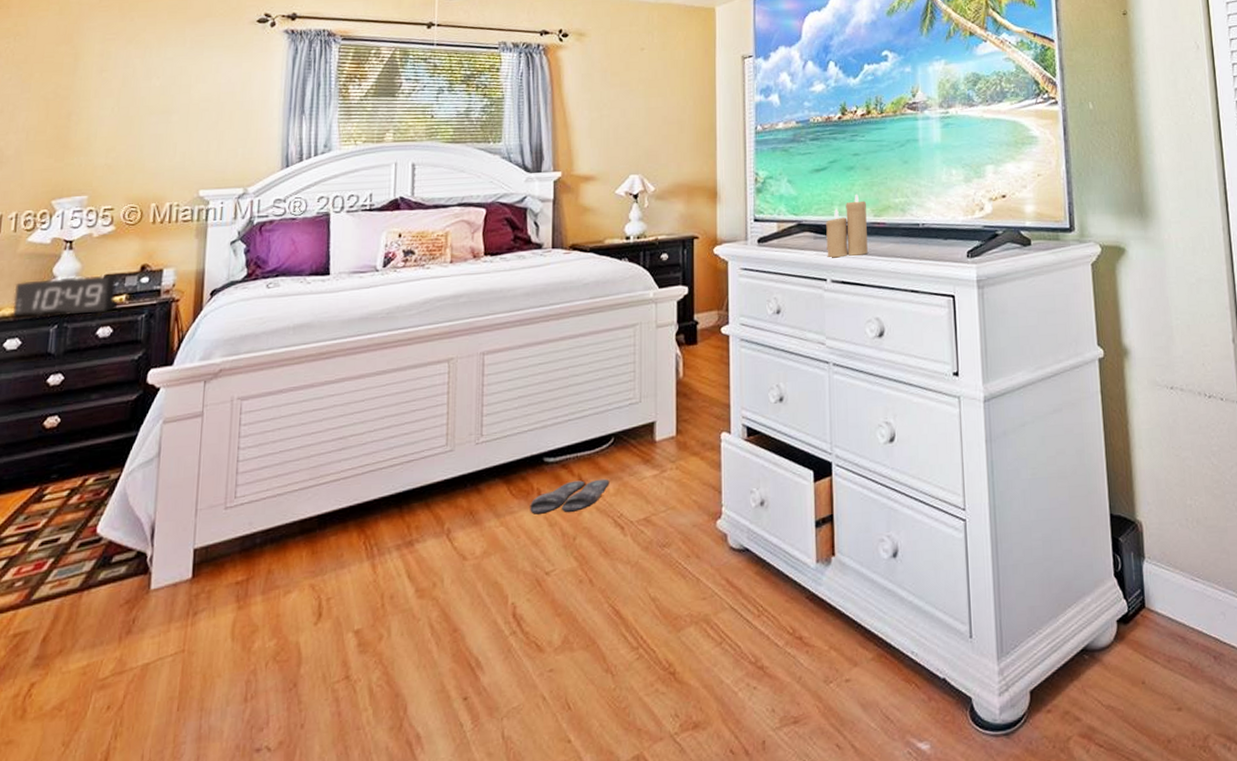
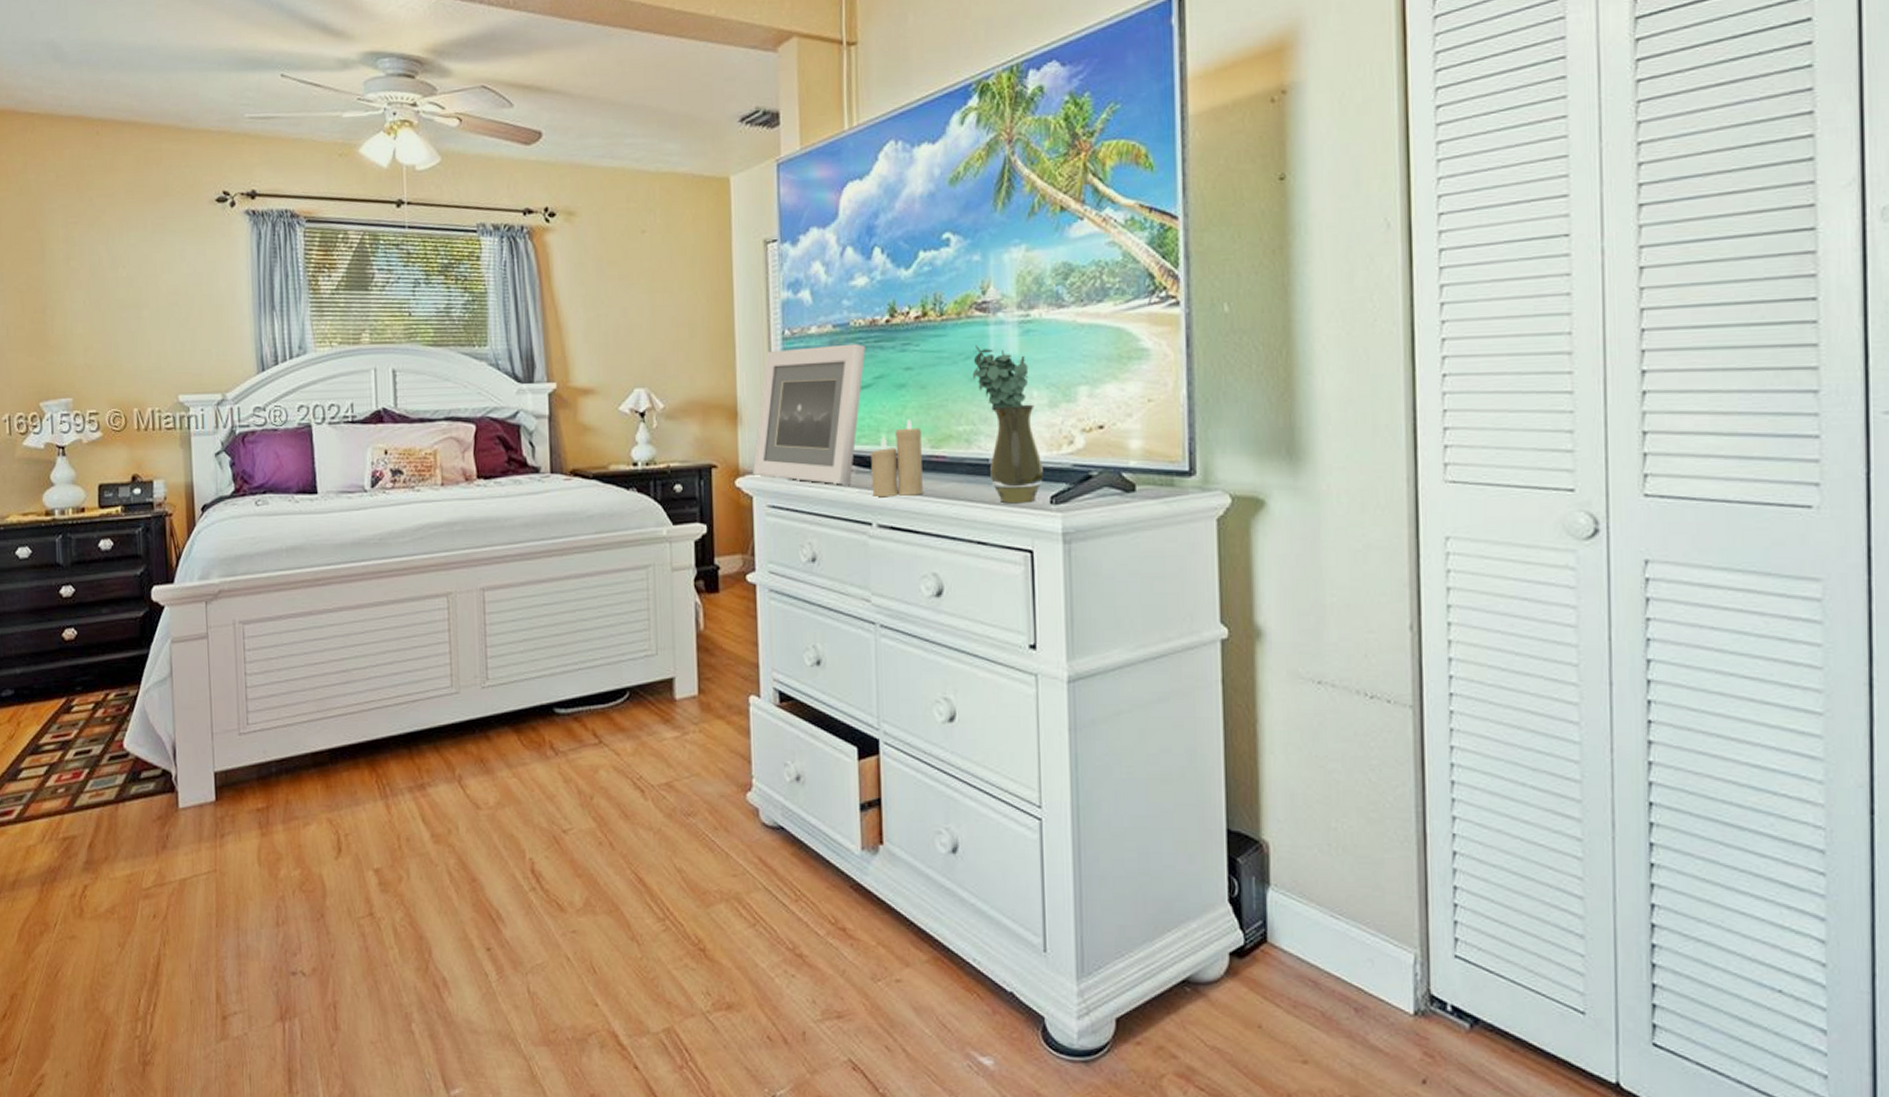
alarm clock: present [11,274,118,320] -> none [18,484,115,527]
slippers: present [530,478,610,515] -> none [542,736,627,769]
picture frame: none [729,136,822,249] -> present [753,343,866,485]
vase: none [905,135,961,259] -> present [972,345,1043,504]

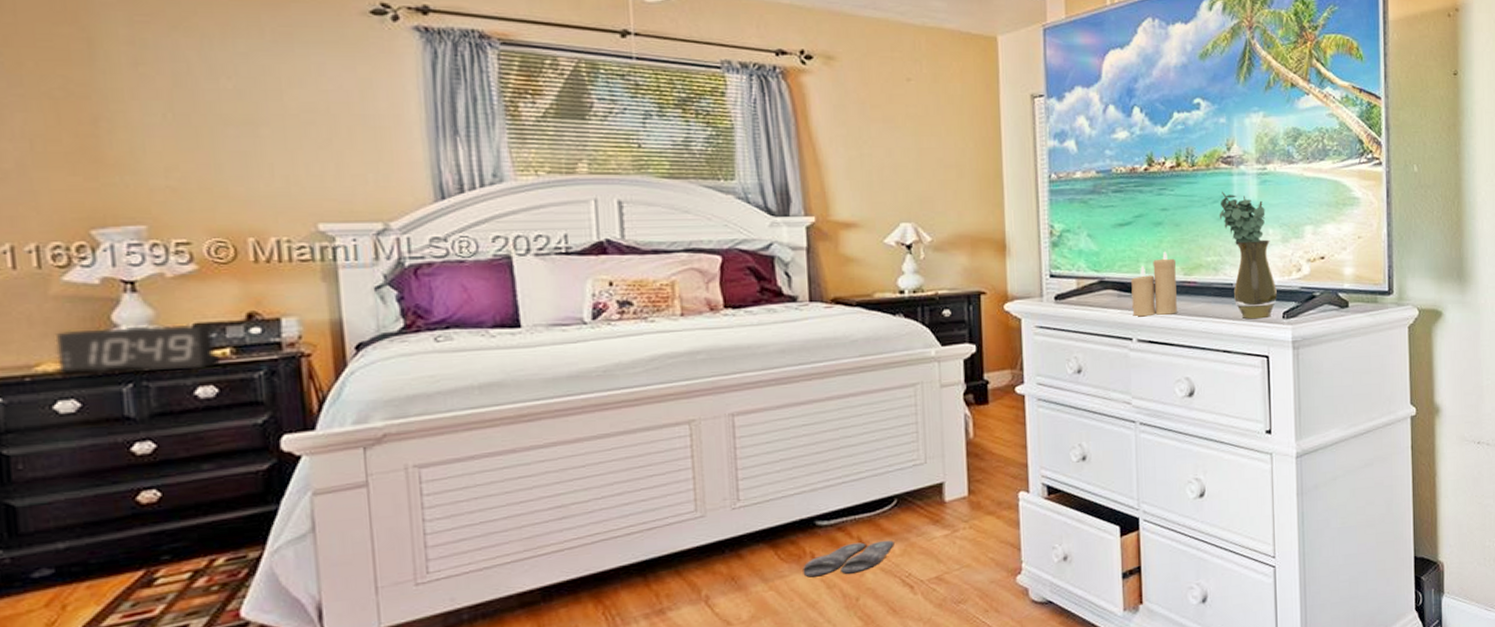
alarm clock: none [18,484,115,527] -> present [54,323,221,377]
slippers: none [542,736,627,769] -> present [803,540,894,578]
picture frame: present [753,343,866,485] -> none [1021,187,1126,307]

